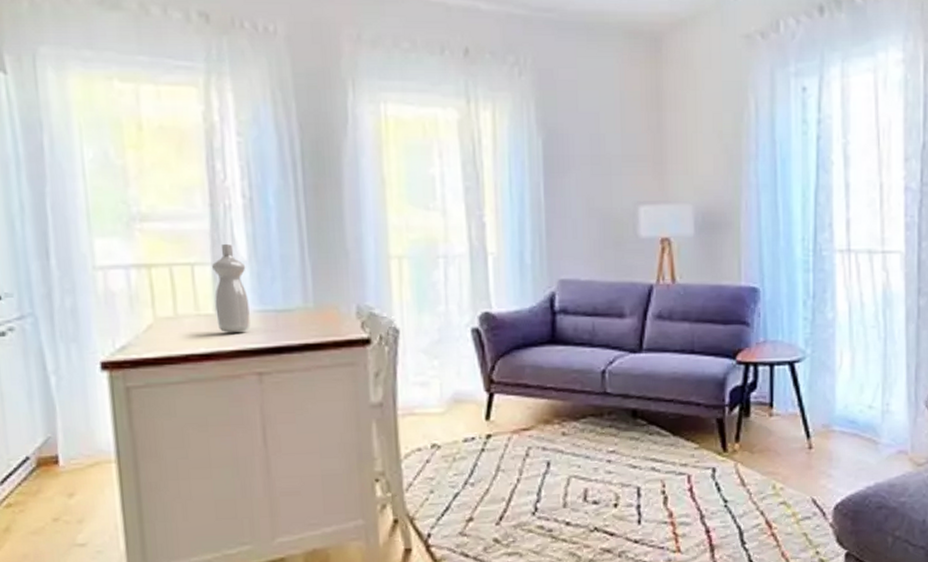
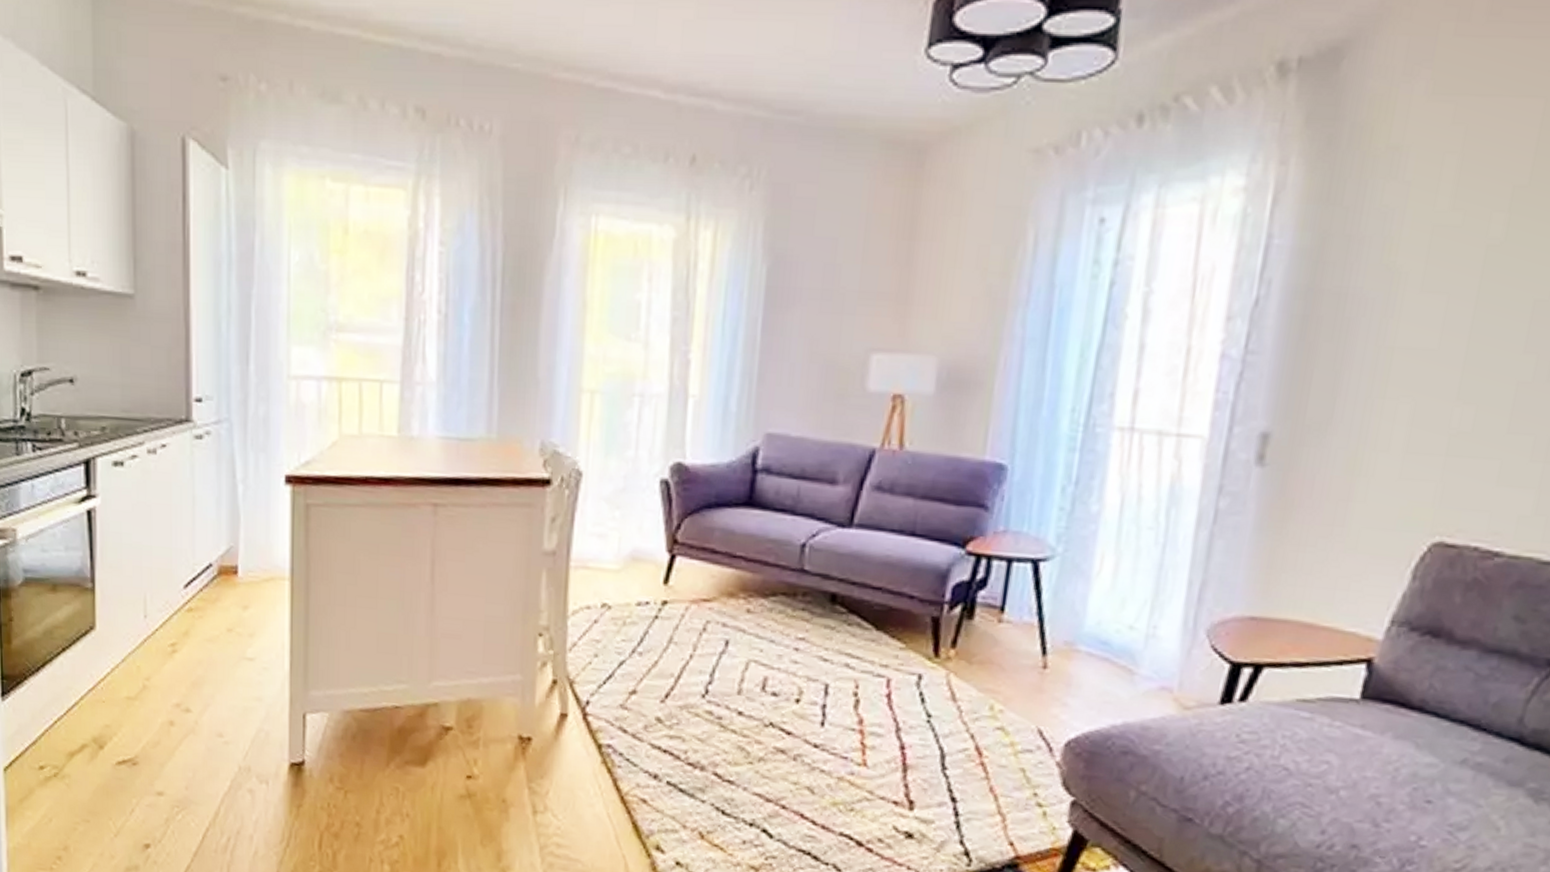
vase: present [211,243,251,334] -> none [399,361,434,459]

